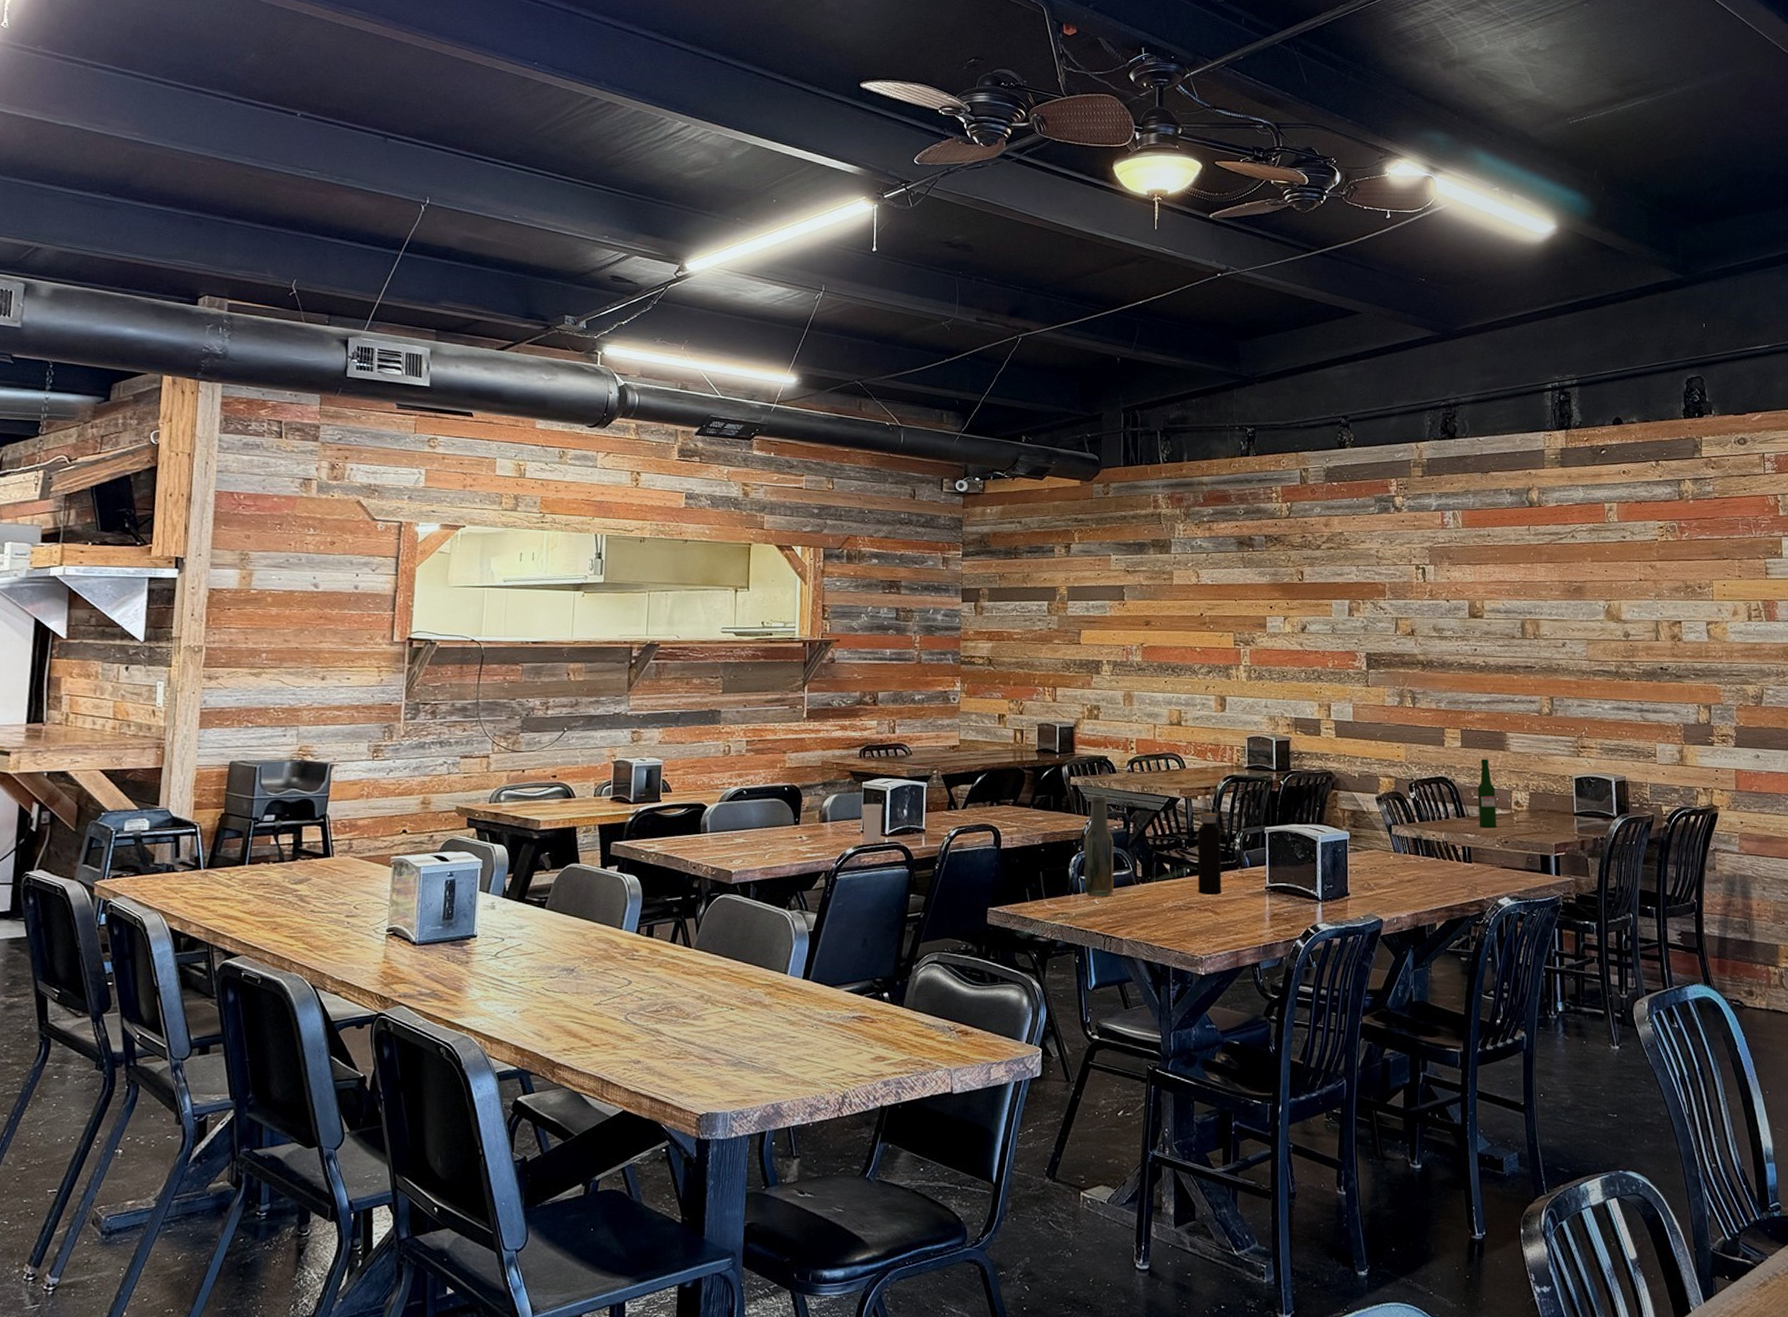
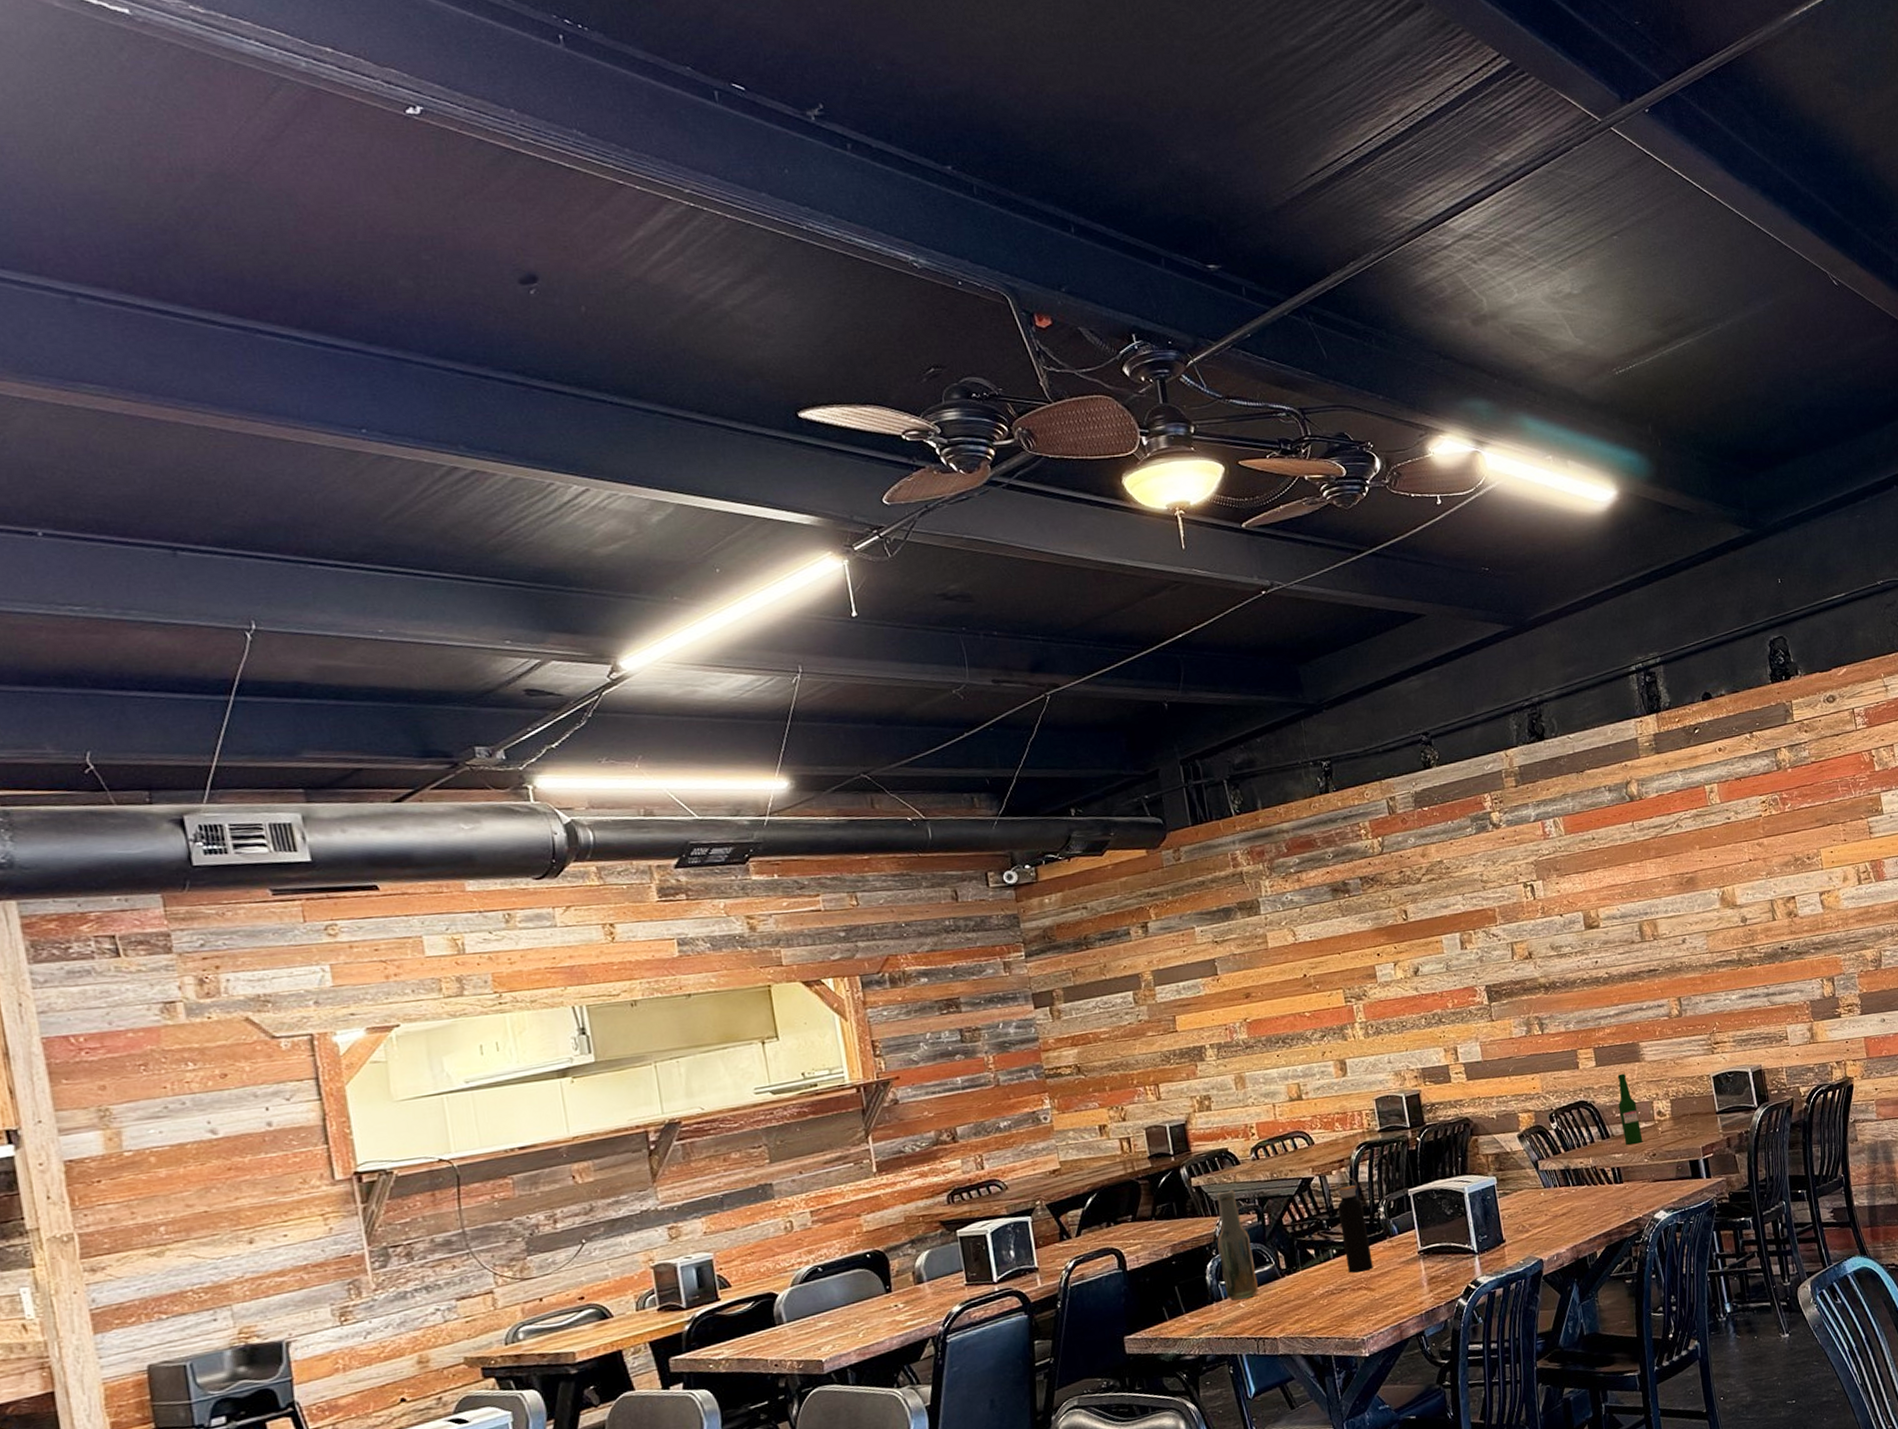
cup: present [861,803,883,843] -> none [960,1249,990,1296]

